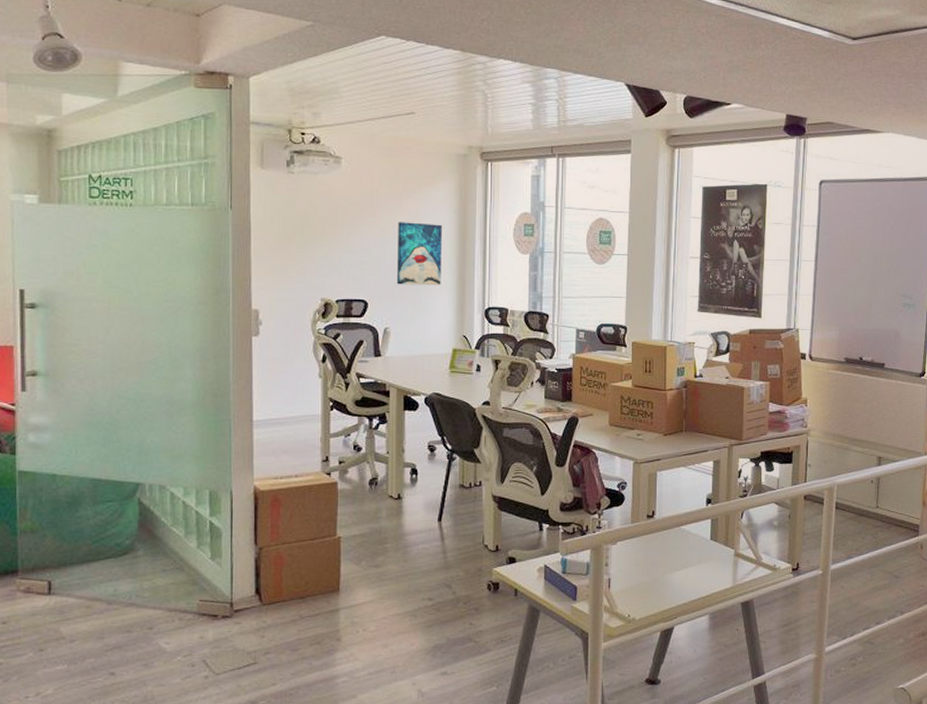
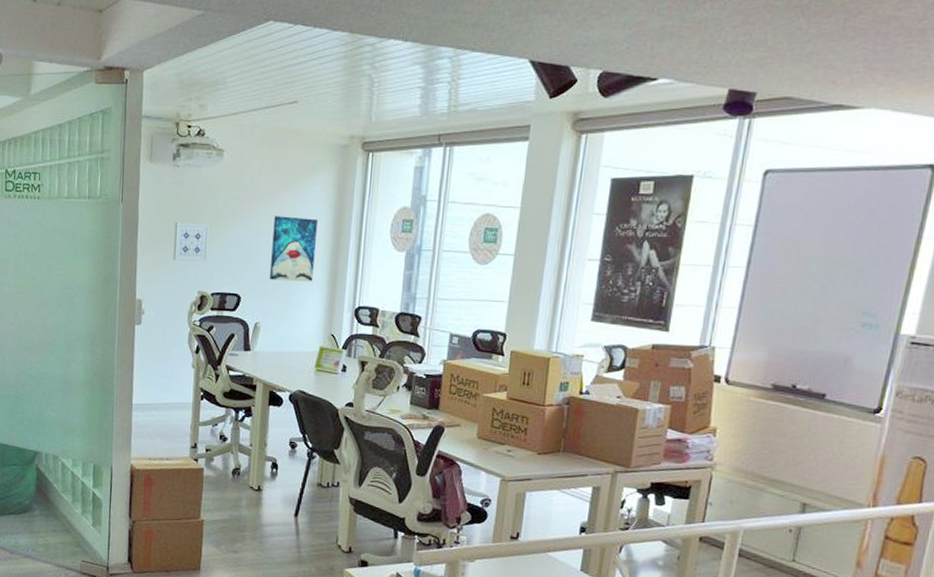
wall art: none [292,229,331,270] -> present [173,222,210,263]

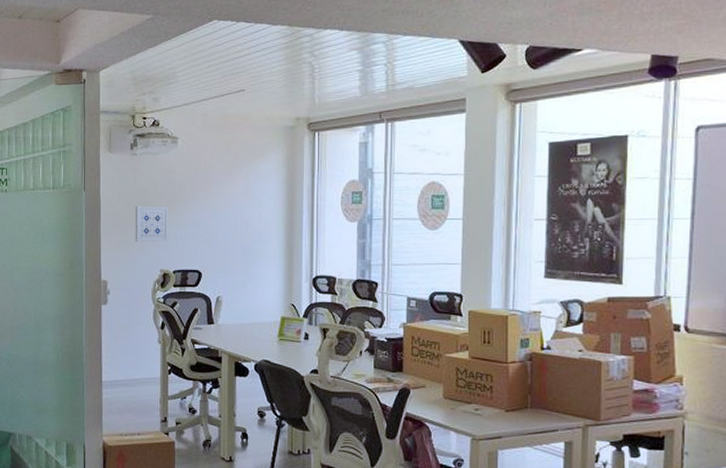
wall art: present [270,216,317,282] -> none [229,195,270,255]

